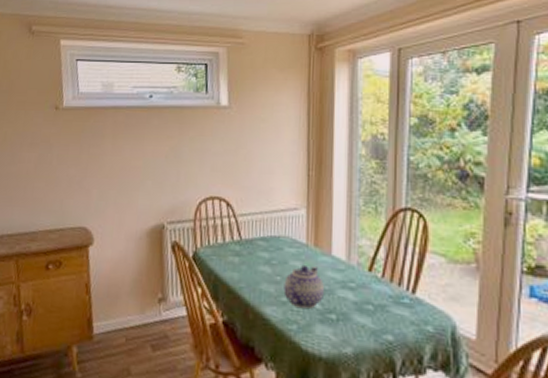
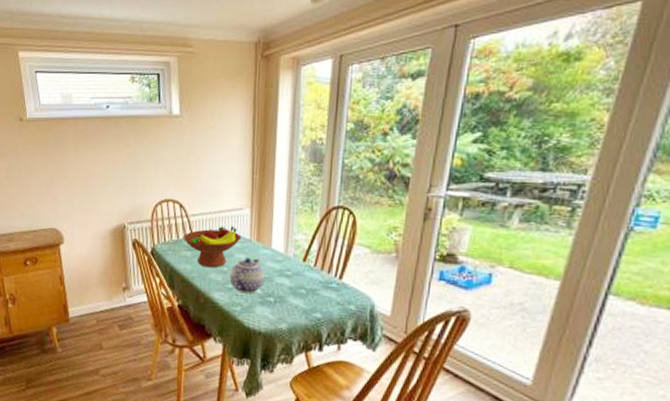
fruit bowl: none [229,228,297,277] -> present [182,226,242,268]

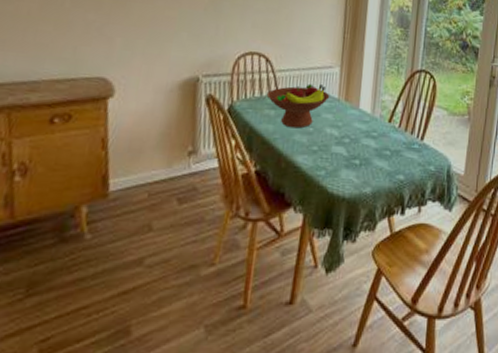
teapot: present [230,258,264,293] -> none [315,118,351,156]

